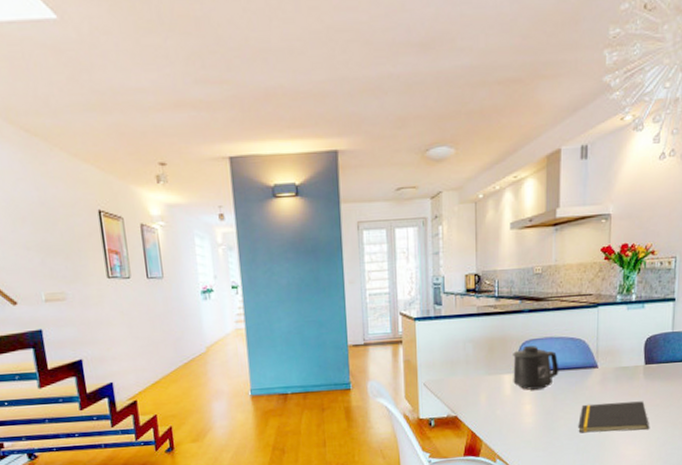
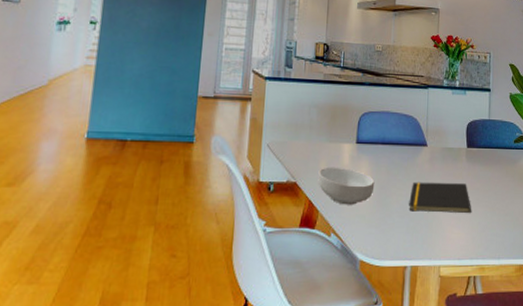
cereal bowl: none [479,397,540,433] -> present [318,167,375,205]
mug: present [513,345,559,390] -> none [351,117,394,162]

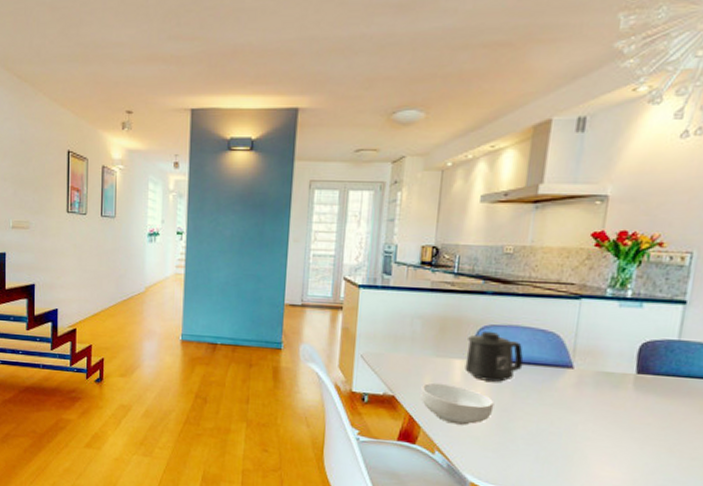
mug: none [351,117,394,162] -> present [465,330,524,382]
notepad: present [409,182,472,214] -> none [540,407,637,452]

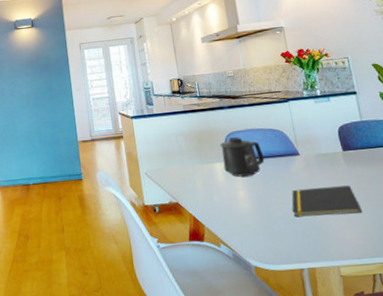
cereal bowl: present [420,382,494,425] -> none [196,184,254,218]
notepad: none [540,407,637,452] -> present [291,185,363,217]

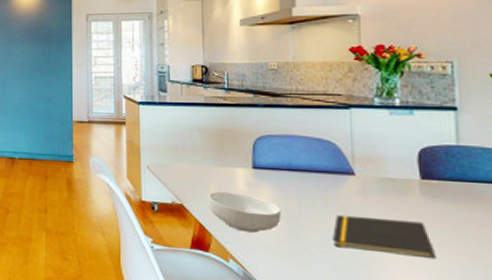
cereal bowl: none [196,184,254,218] -> present [208,191,282,233]
mug: present [220,136,265,177] -> none [246,140,304,190]

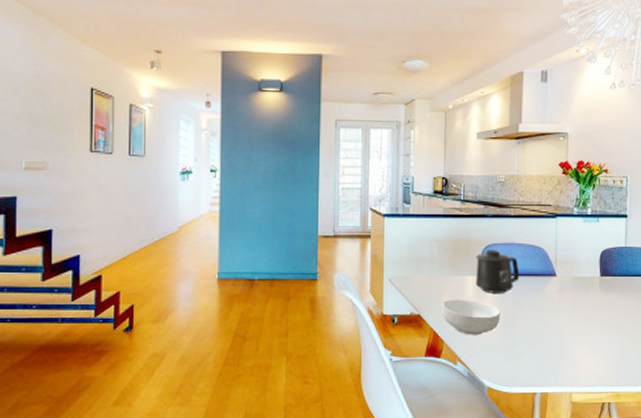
mug: none [246,140,304,190] -> present [475,249,520,293]
notepad: present [333,214,437,260] -> none [537,311,606,342]

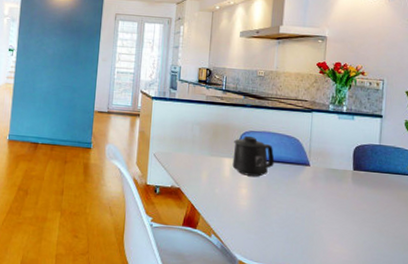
cereal bowl: present [442,299,501,335] -> none [200,177,255,212]

